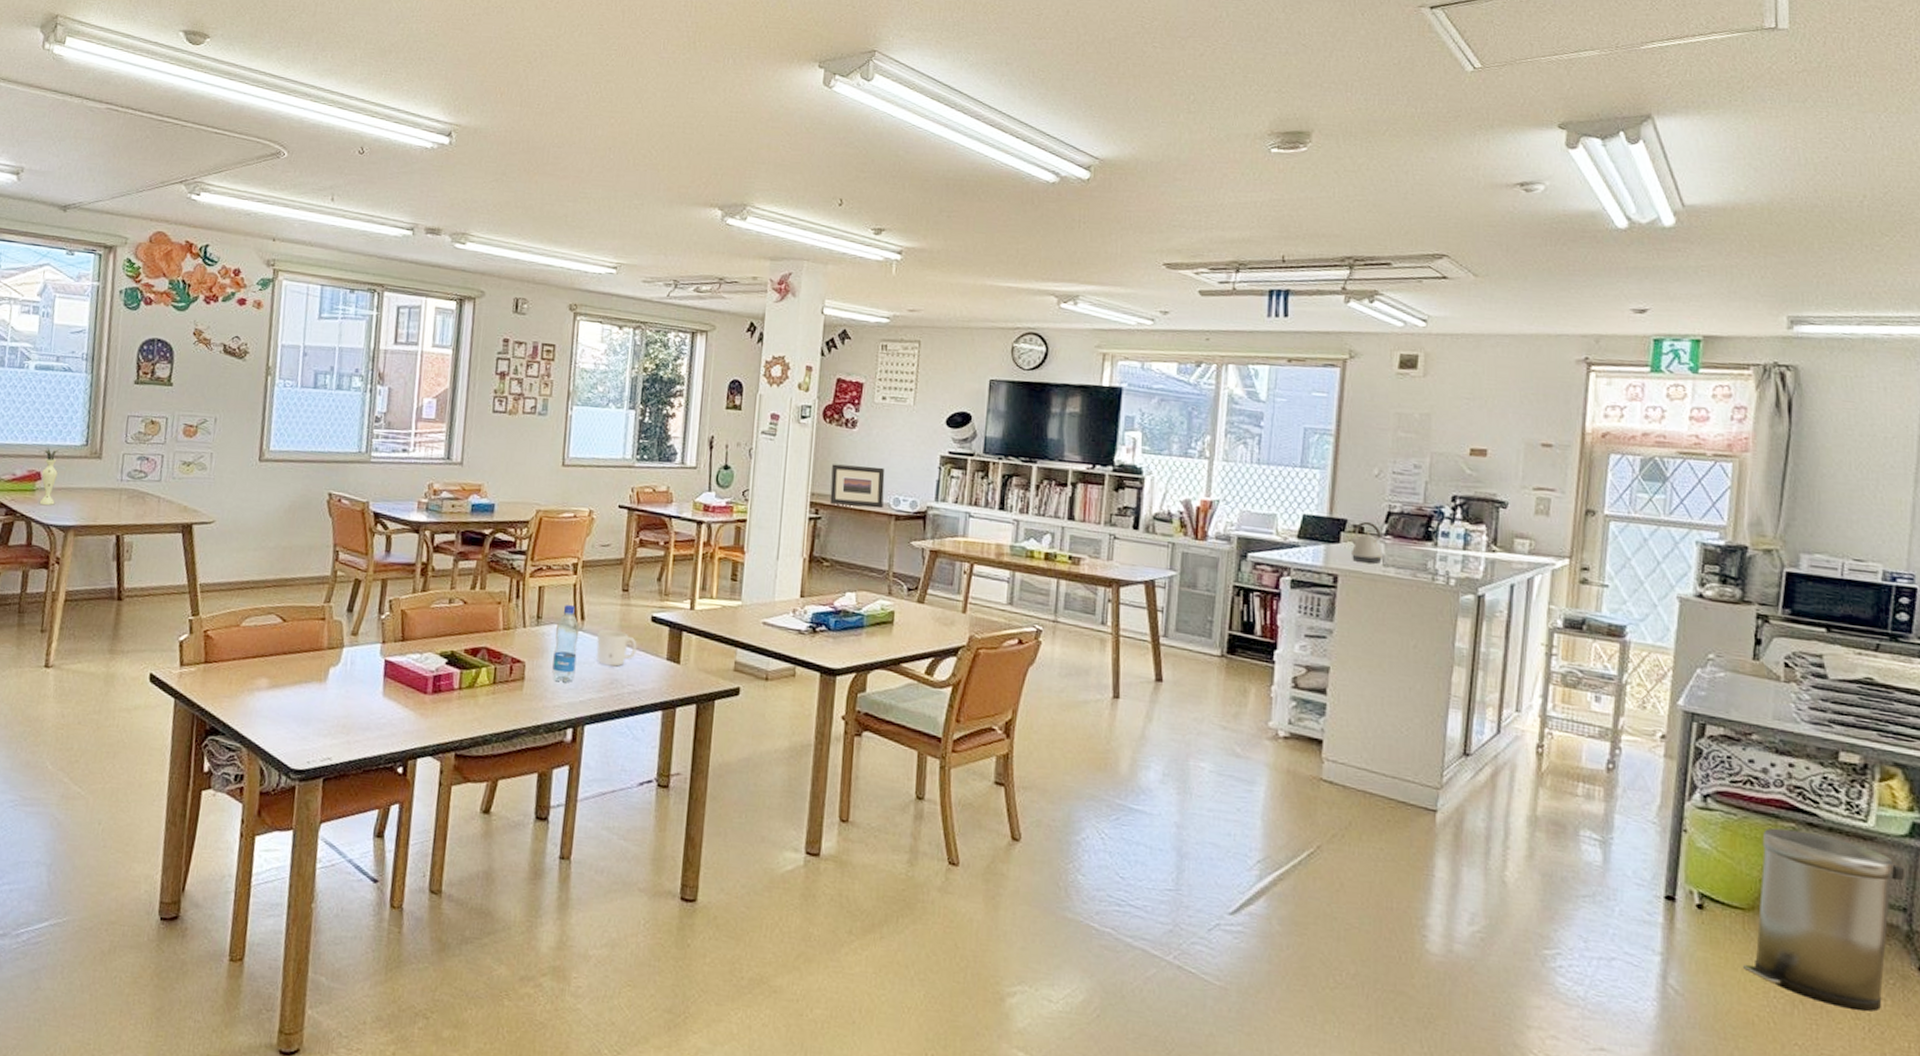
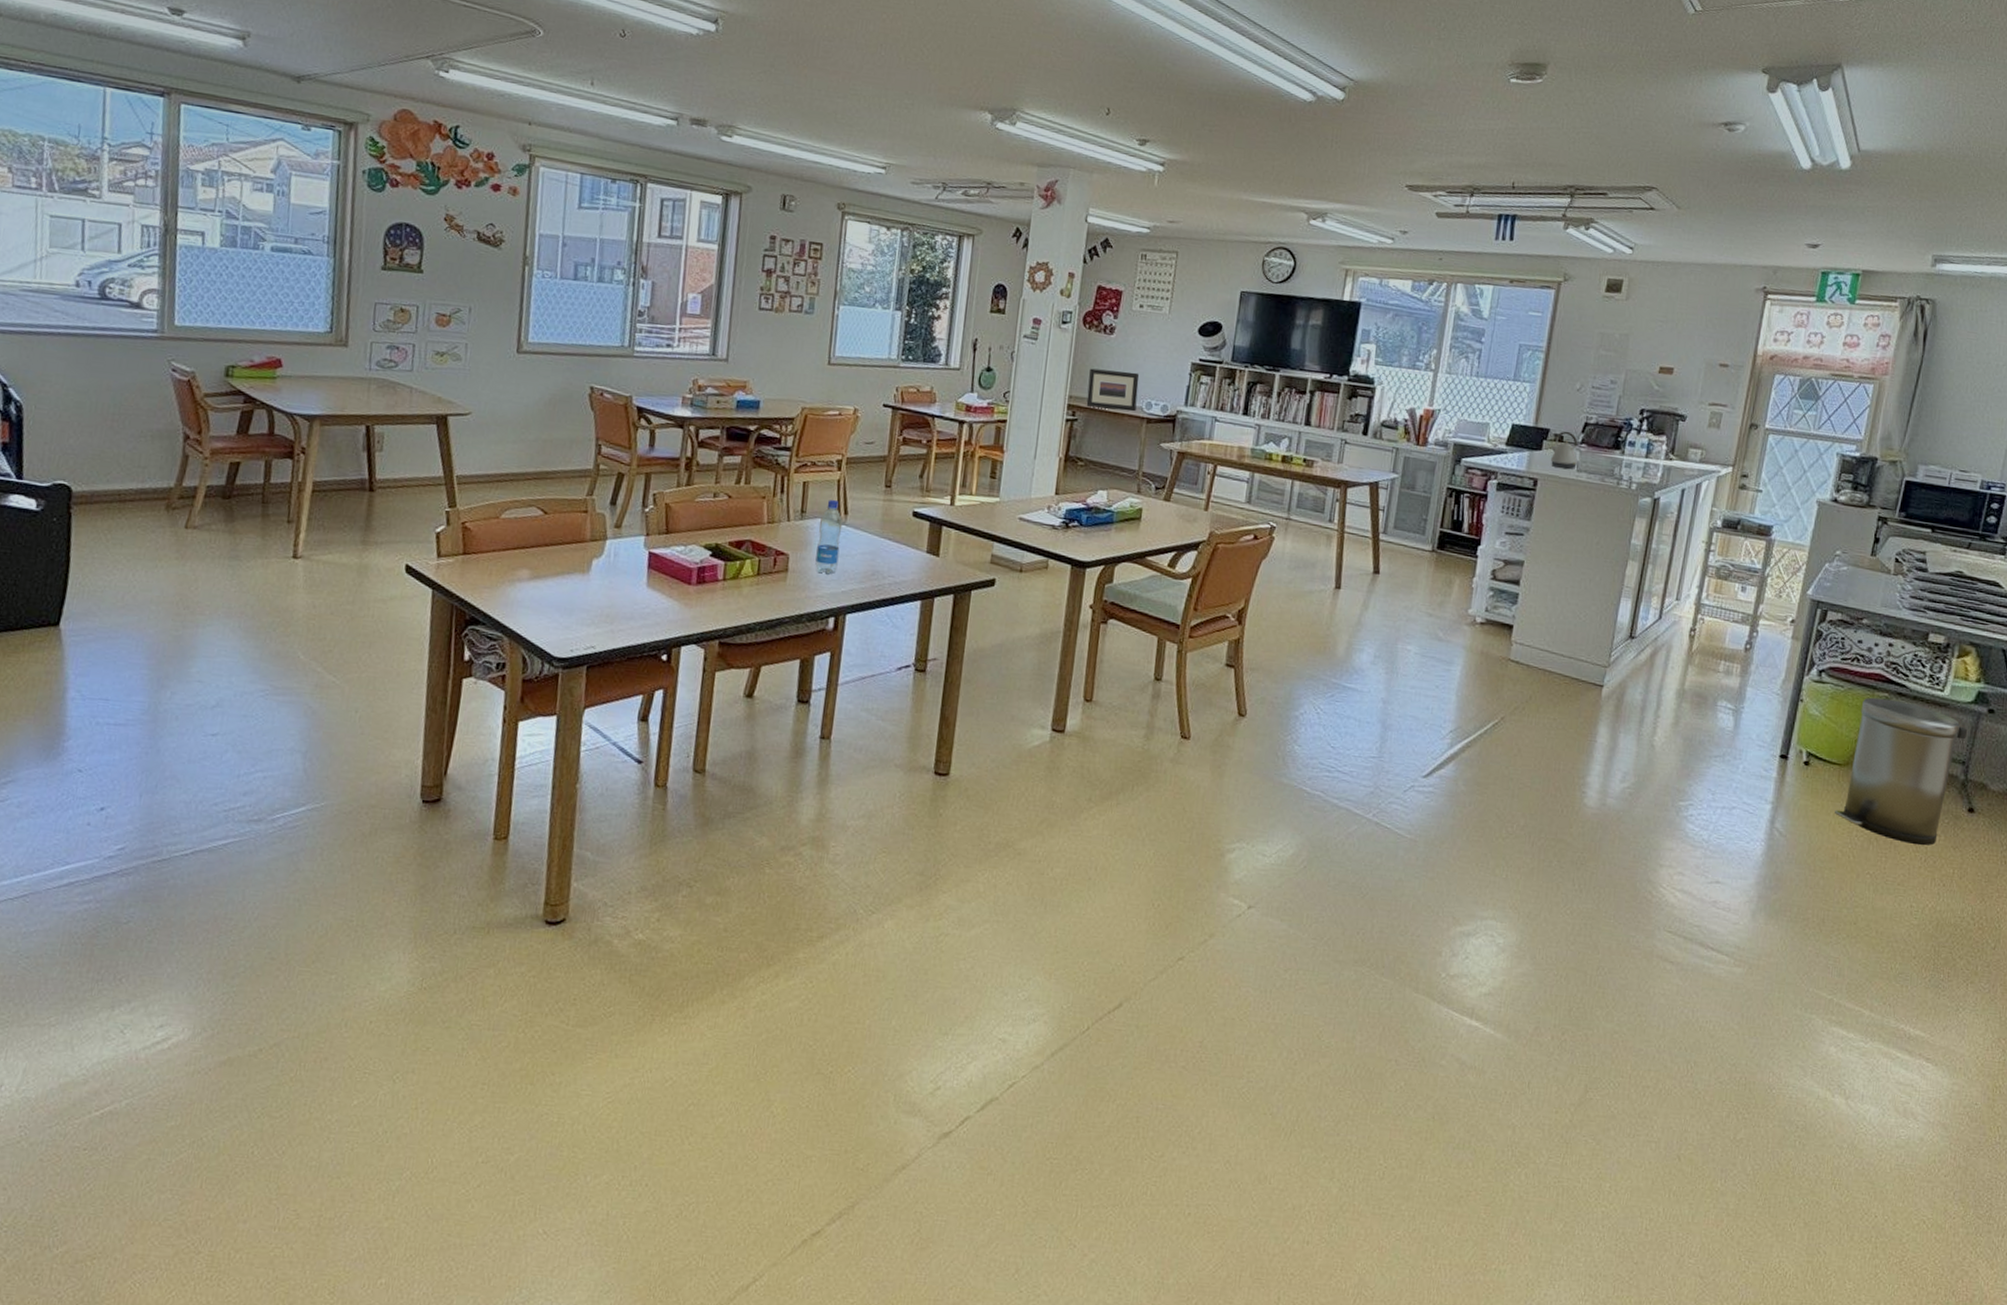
vase: present [39,448,64,506] -> none [278,334,306,394]
mug: present [595,629,637,667] -> none [858,523,899,559]

